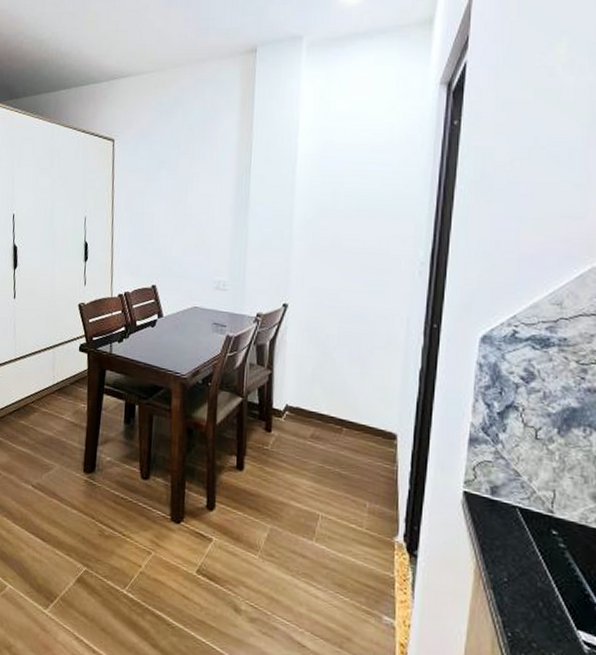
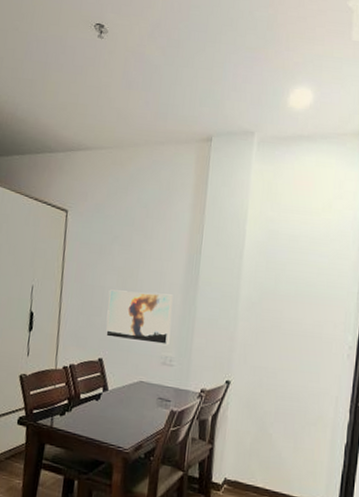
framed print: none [157,216,224,270] -> present [106,289,173,346]

